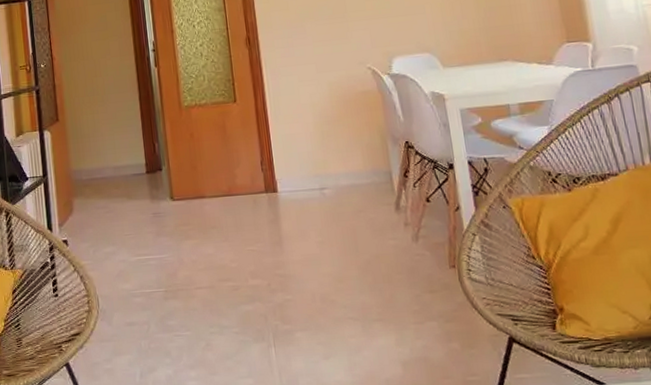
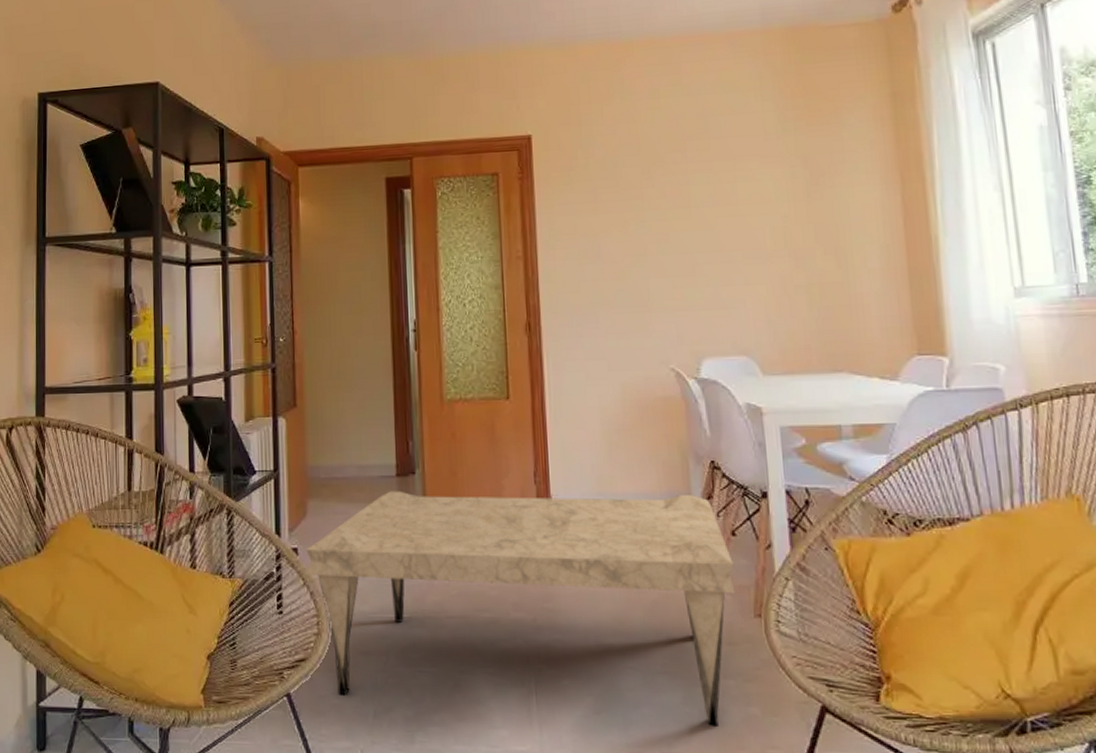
coffee table: none [75,171,433,362] -> present [306,491,735,726]

